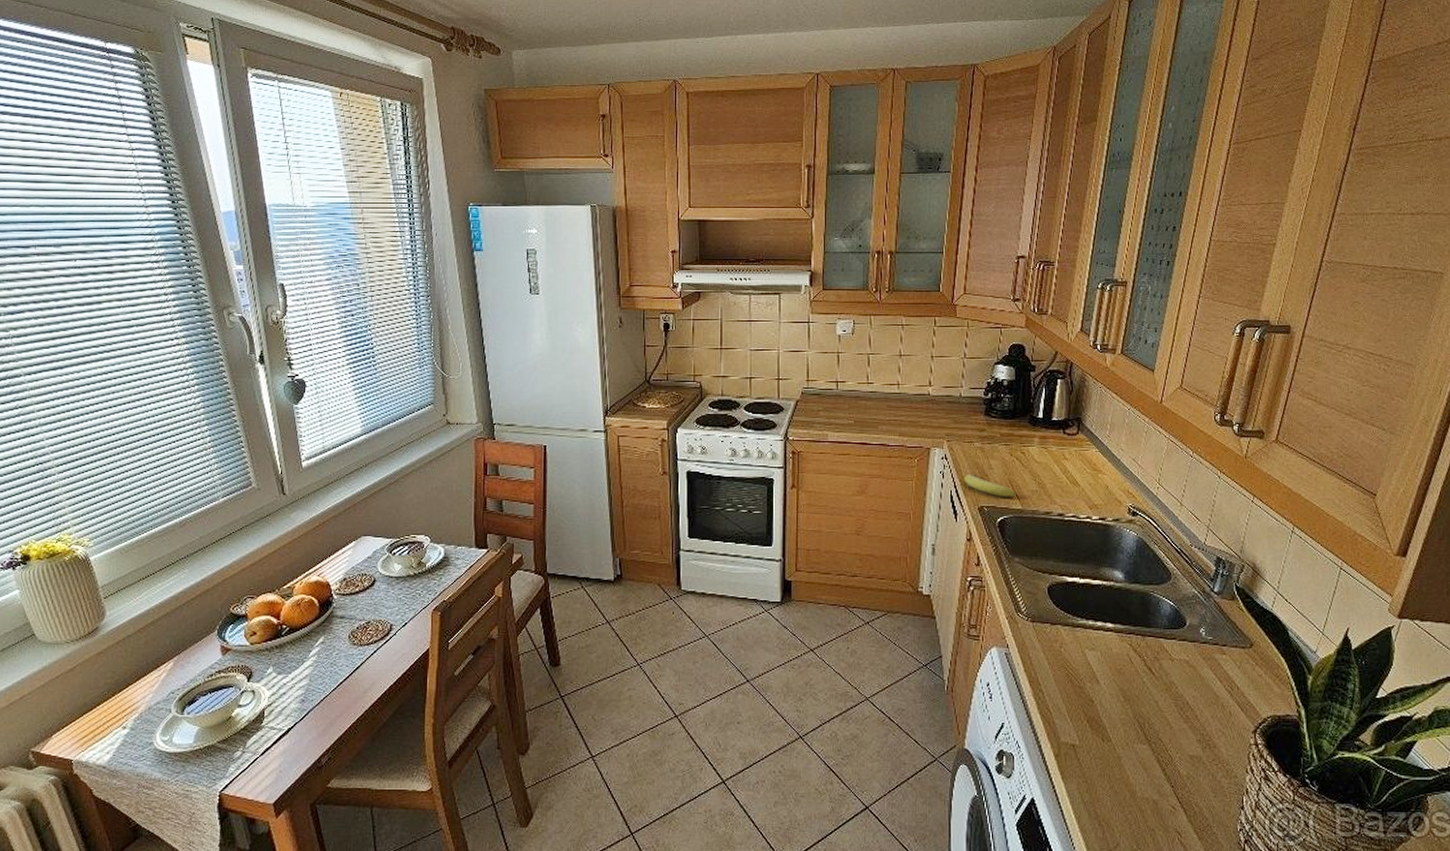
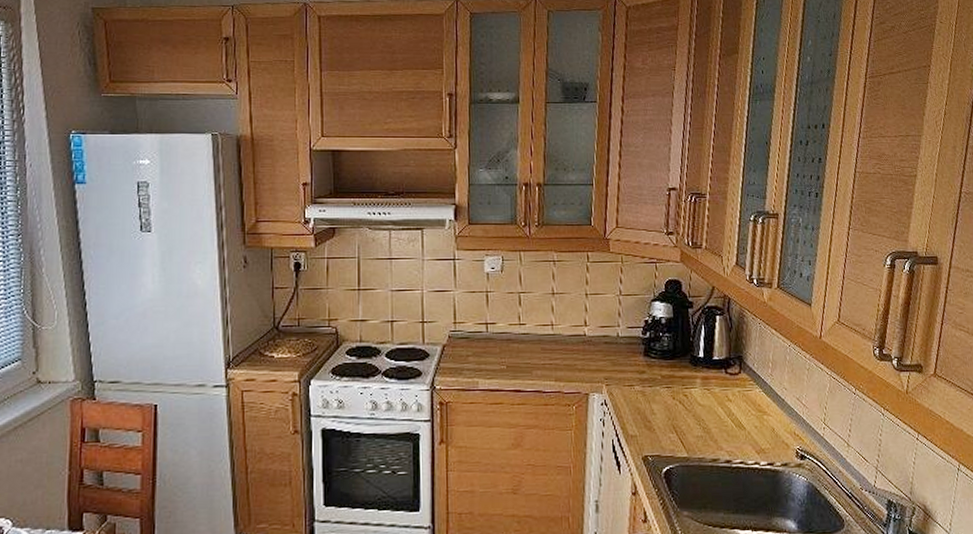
fruit: present [964,474,1016,497] -> none [626,420,681,445]

